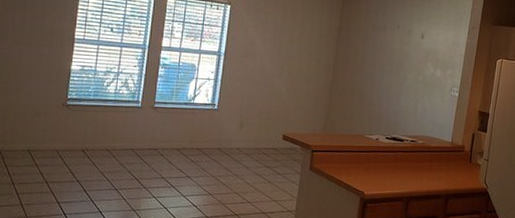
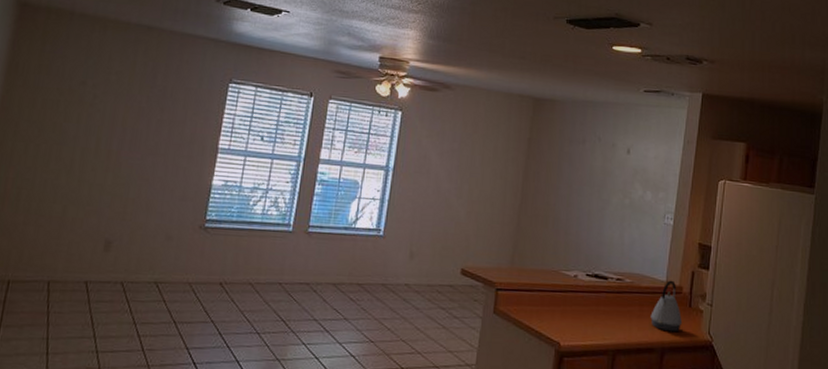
kettle: none [438,141,464,182] -> present [650,280,683,332]

